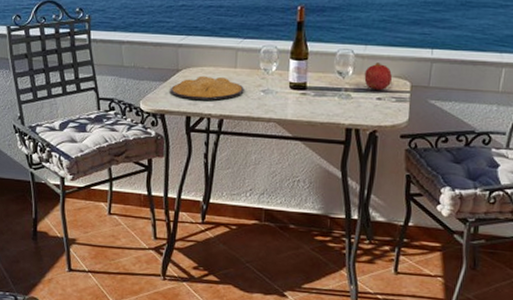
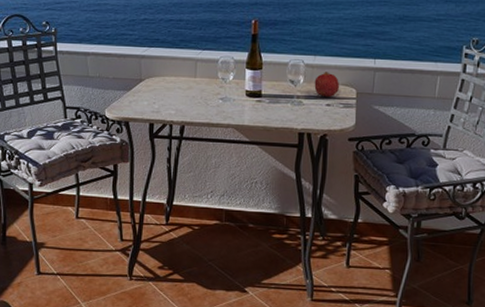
plate: present [169,75,244,101] -> none [133,85,204,109]

